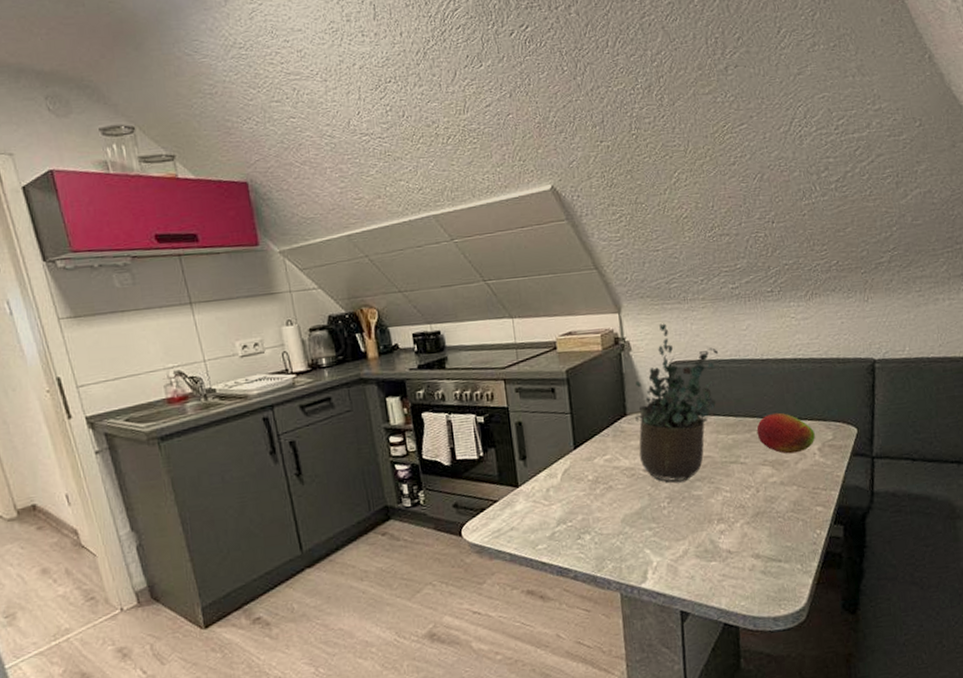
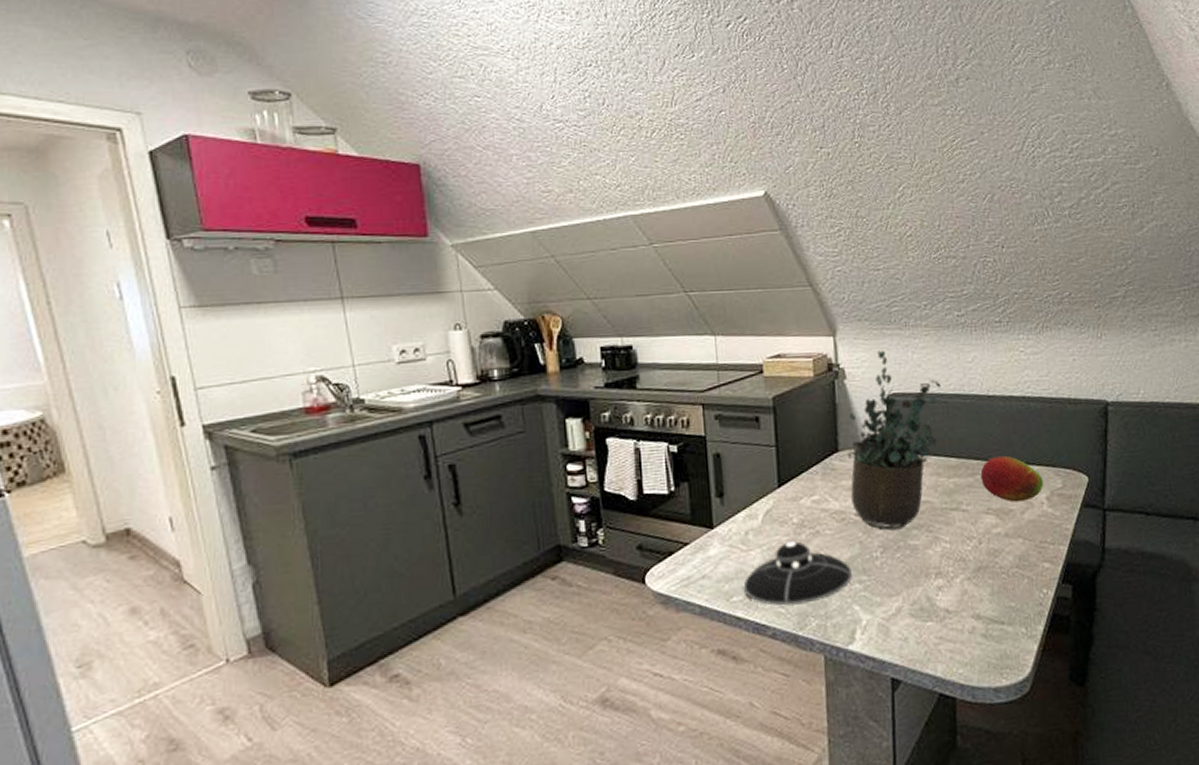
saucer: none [546,495,643,552] -> present [743,541,852,606]

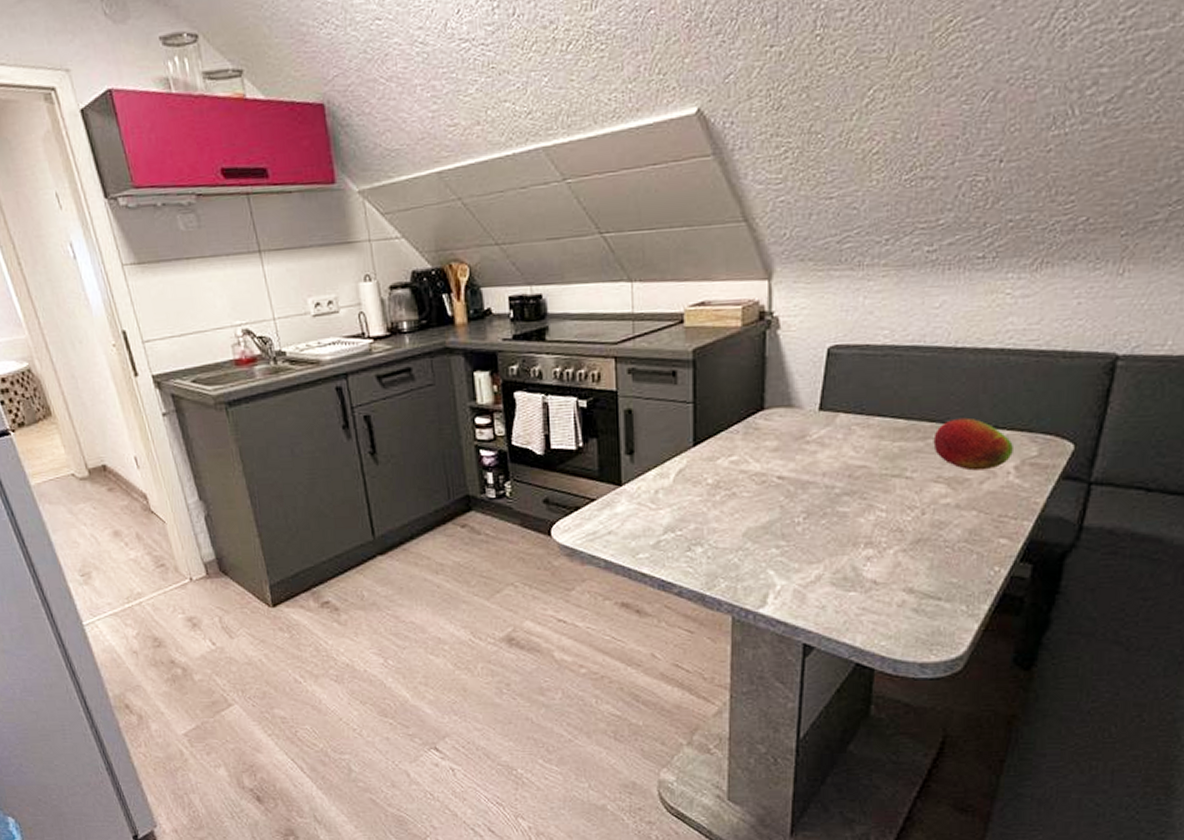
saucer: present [743,541,852,606] -> none [650,502,769,566]
potted plant: present [846,350,942,531] -> none [773,295,897,496]

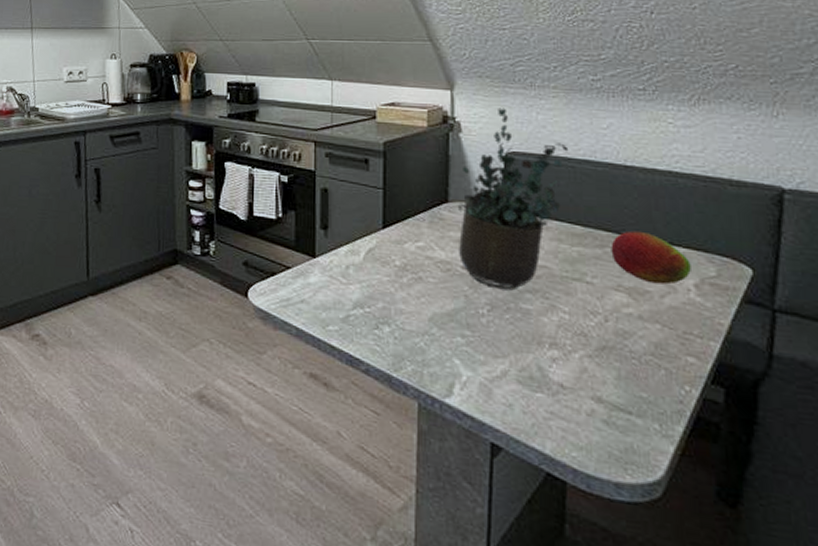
potted plant: none [773,295,897,496] -> present [457,108,569,291]

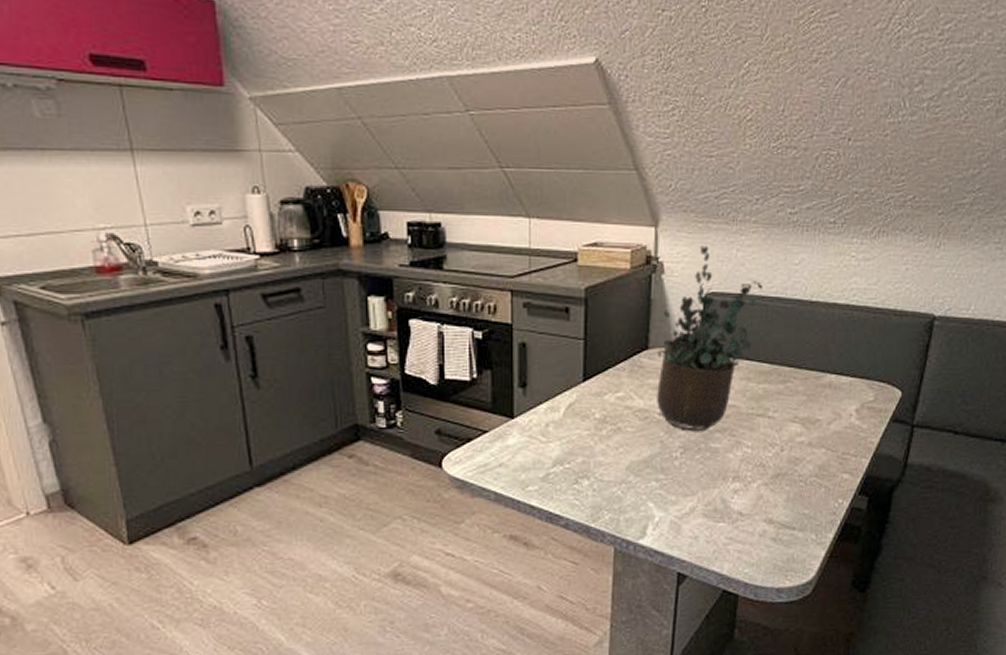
fruit: present [611,230,691,285] -> none [791,364,855,412]

